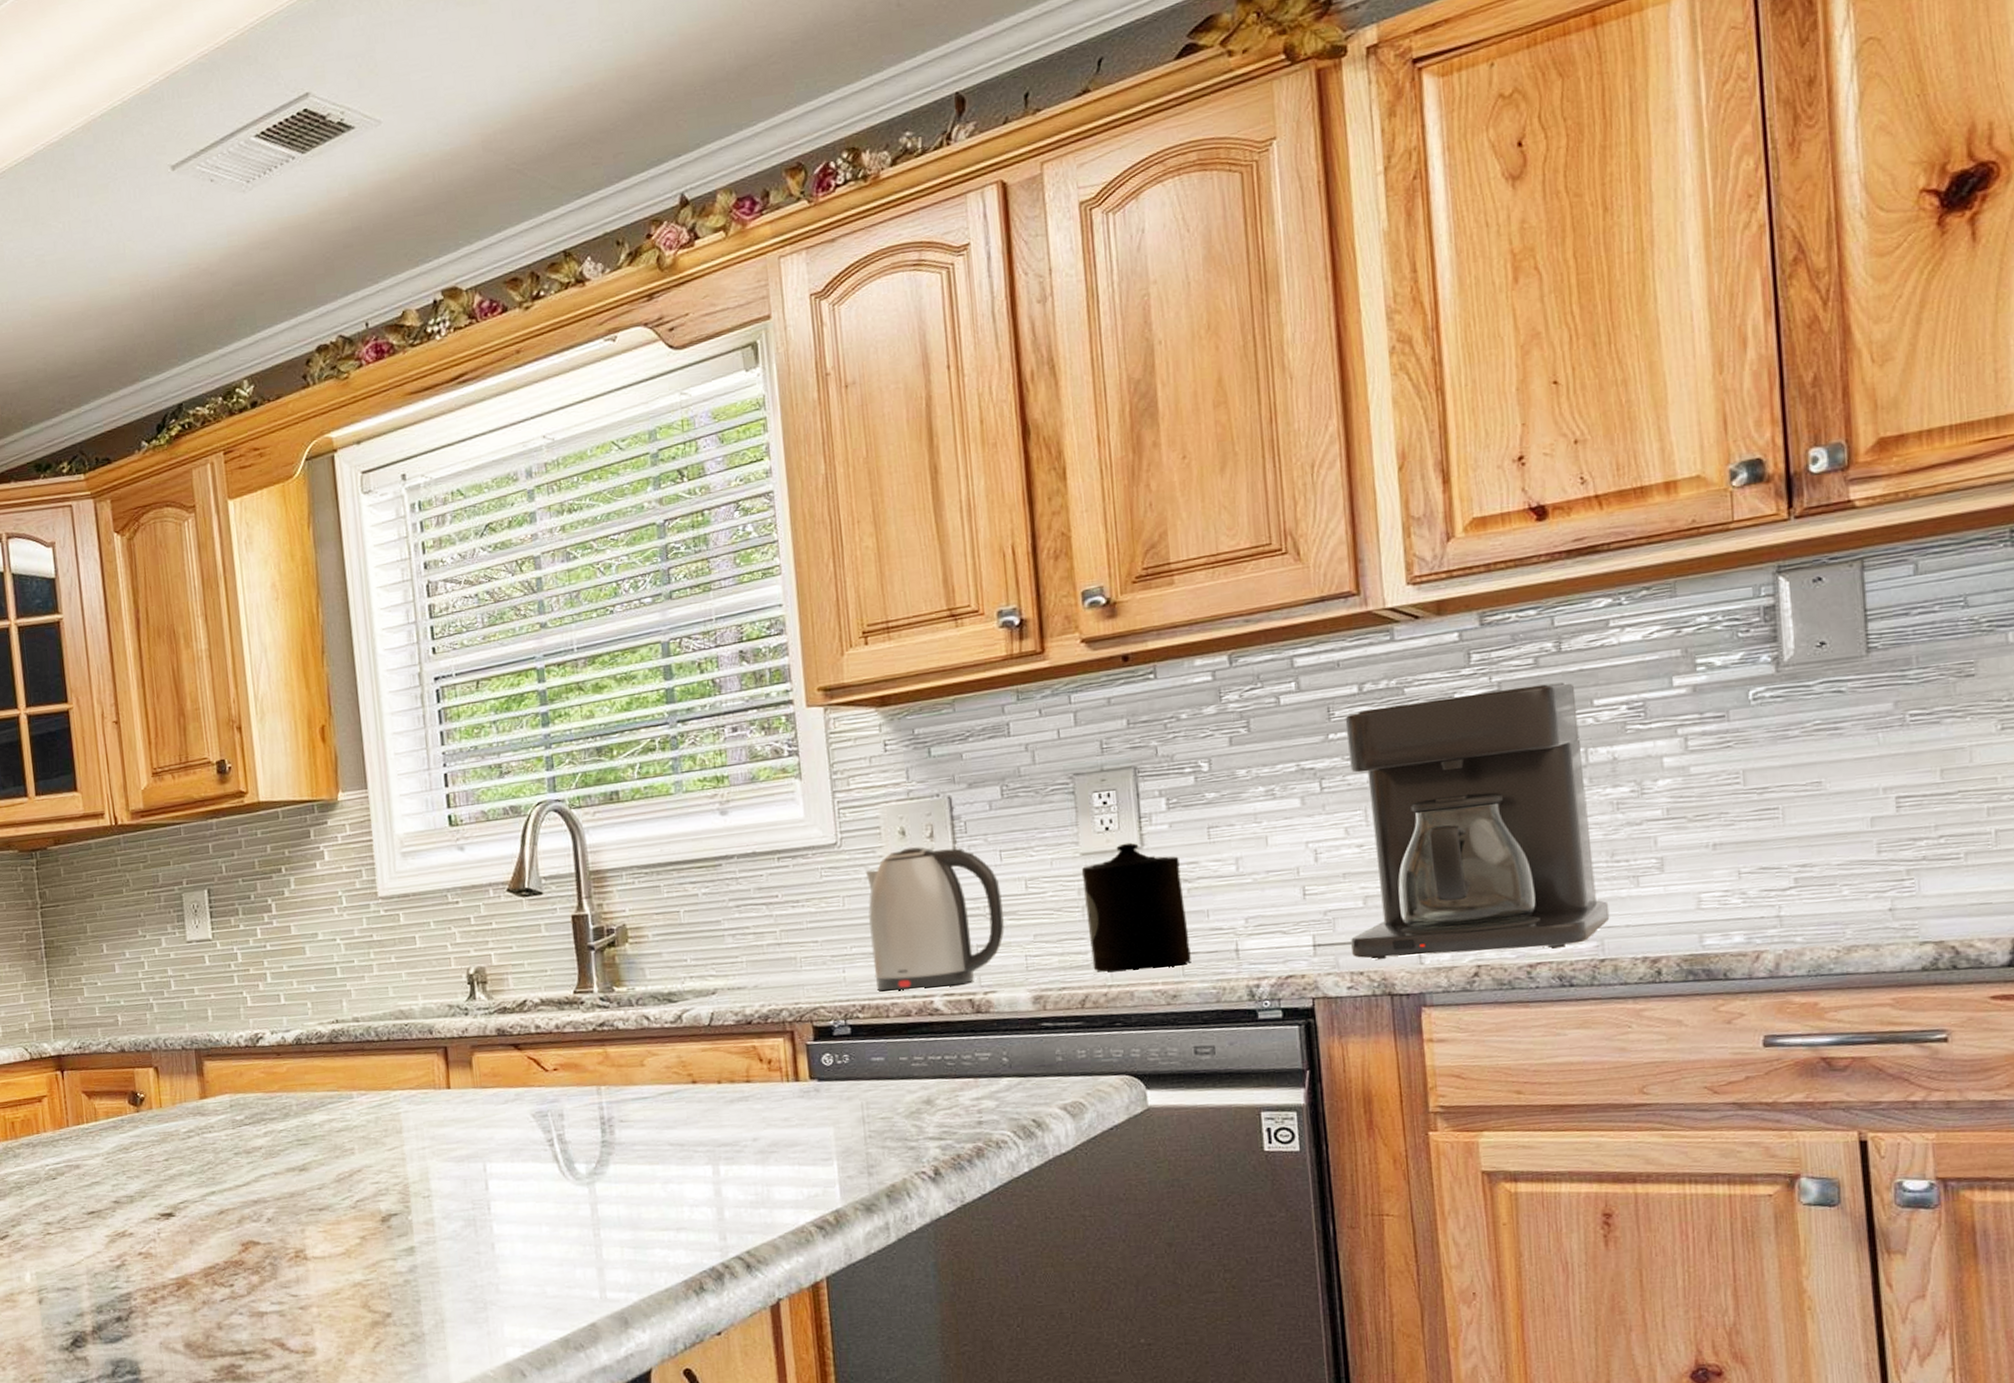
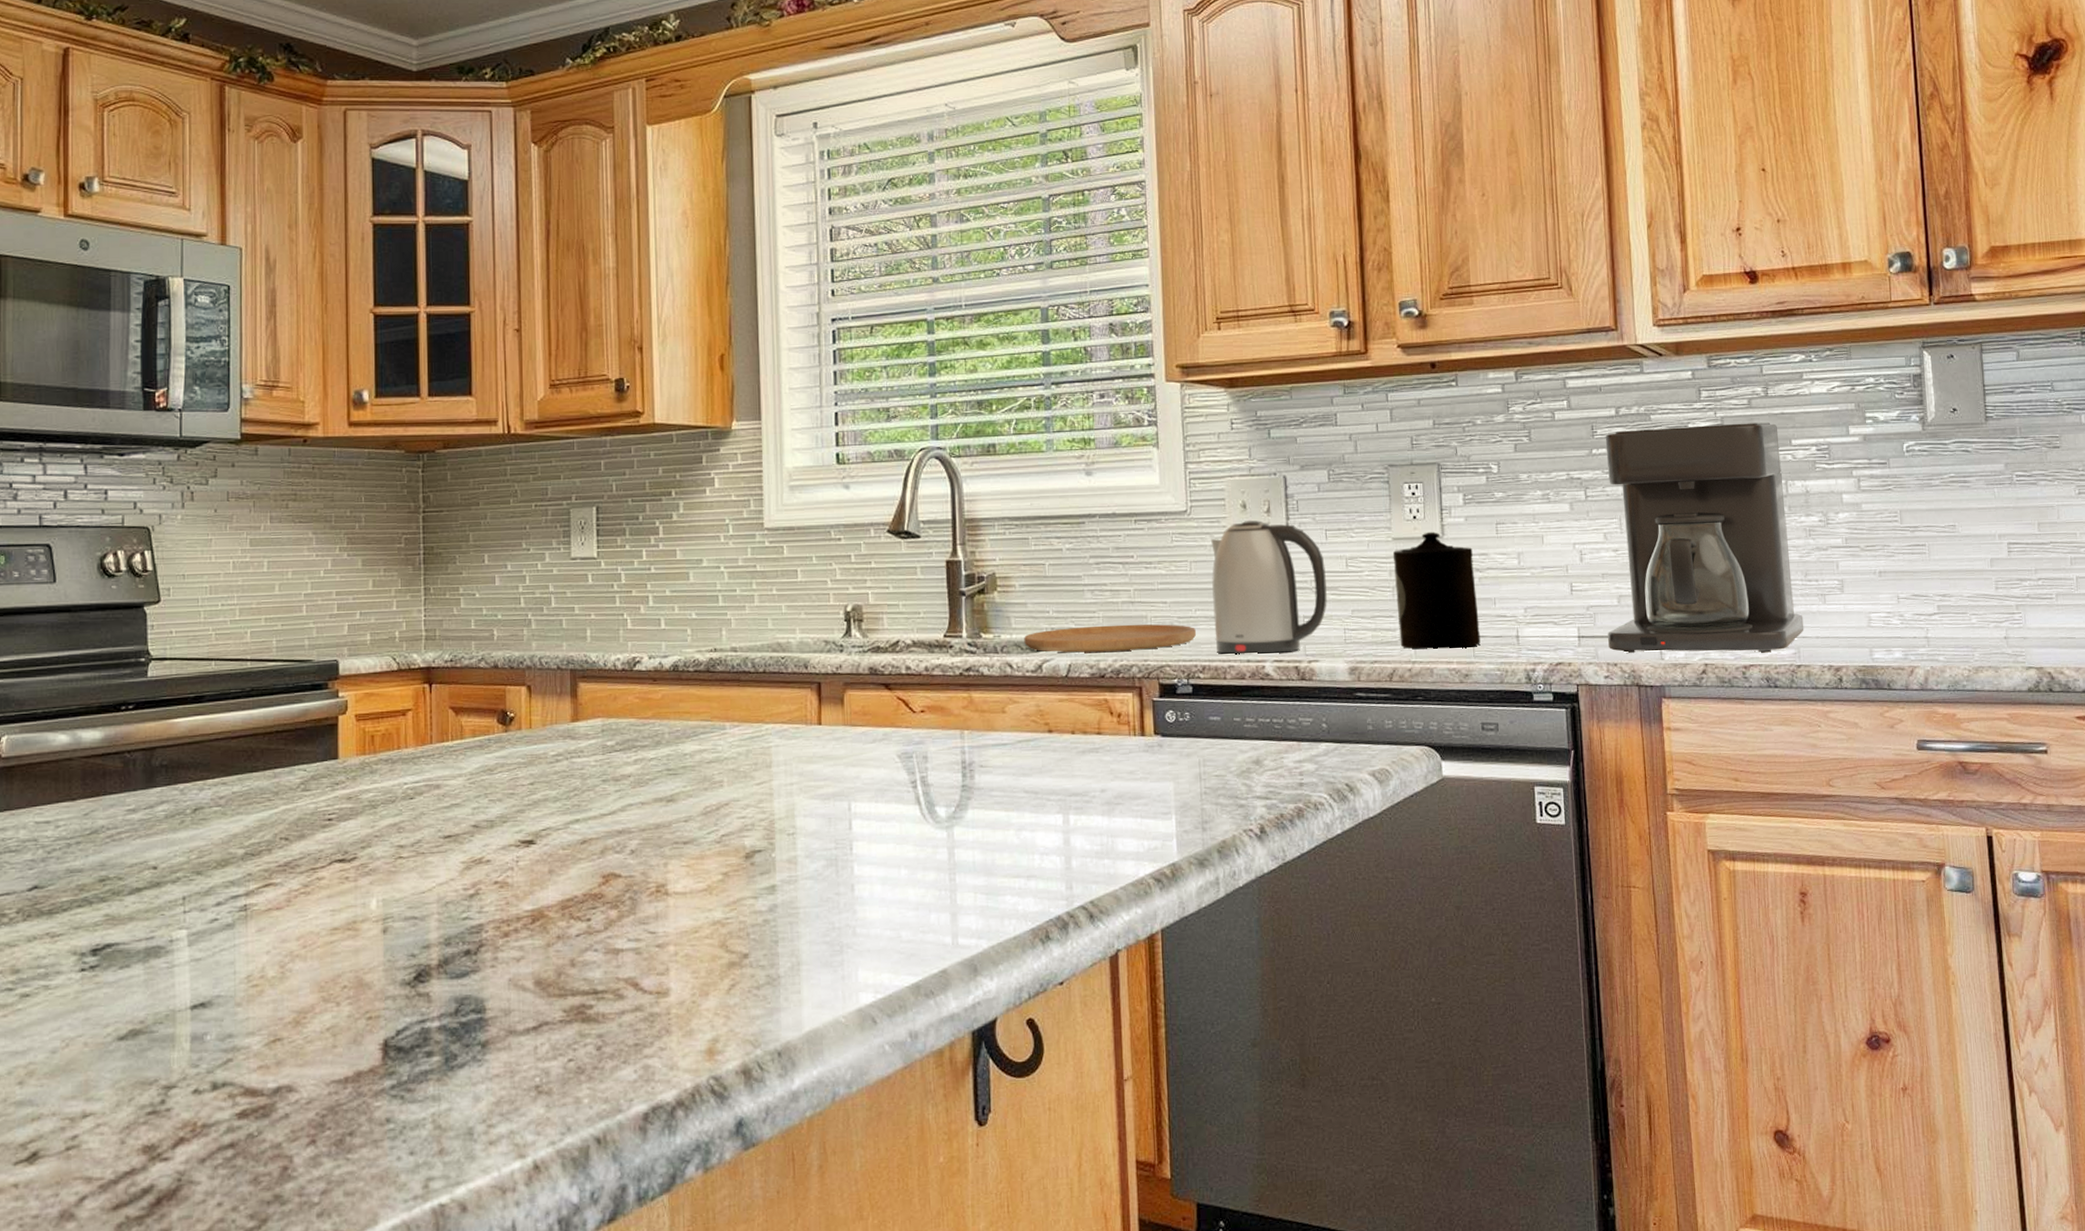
cutting board: none [660,963,854,1002] -> present [1024,624,1197,653]

